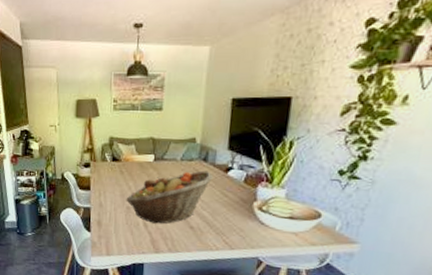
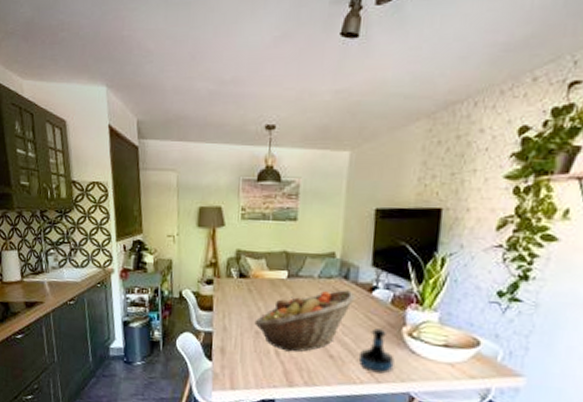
tequila bottle: none [214,204,246,242] -> present [358,328,395,374]

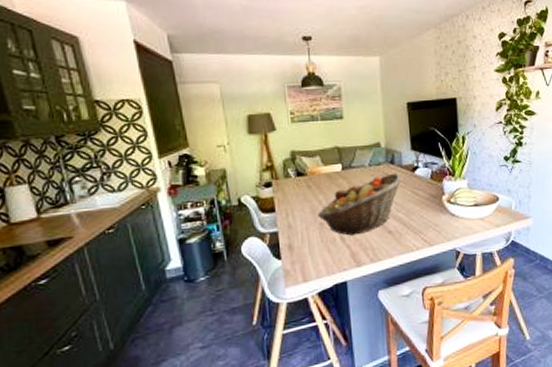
tequila bottle: present [358,328,395,374] -> none [412,201,441,239]

